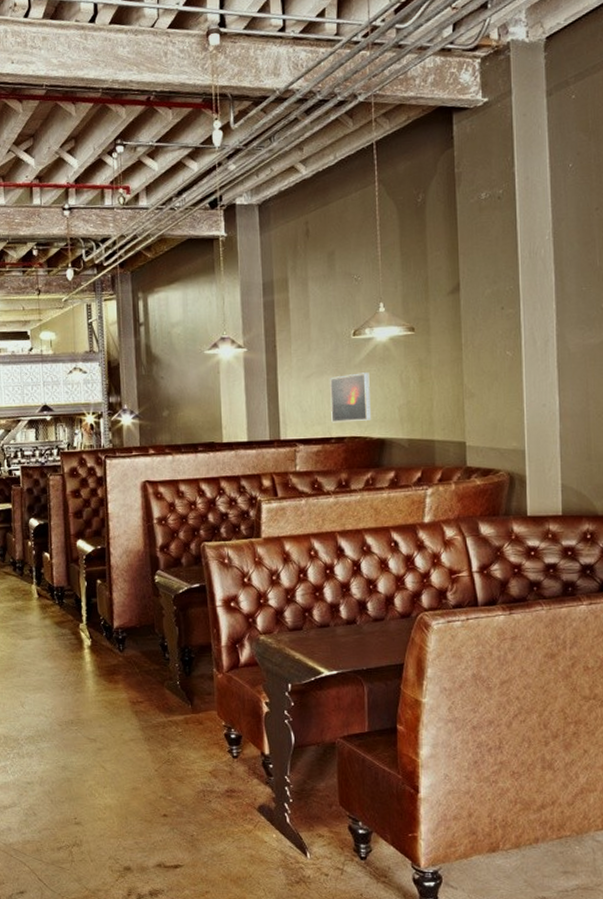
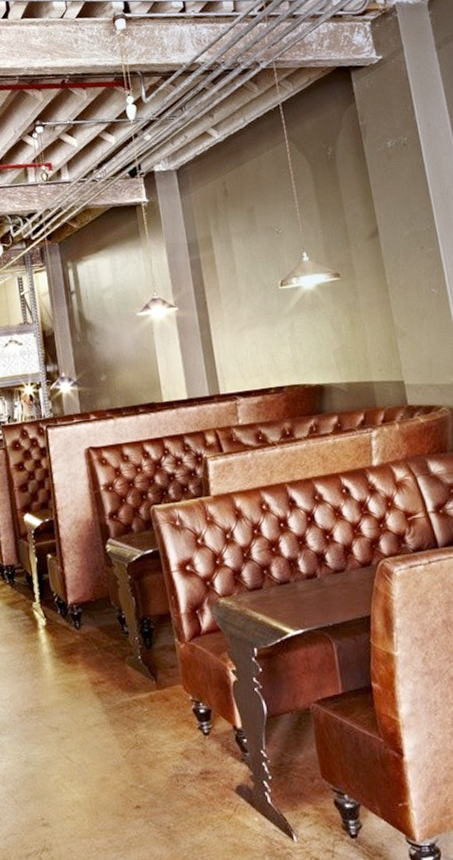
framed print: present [329,372,371,423] -> none [262,320,307,373]

